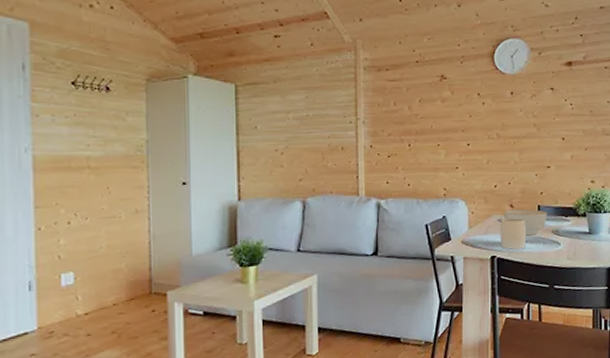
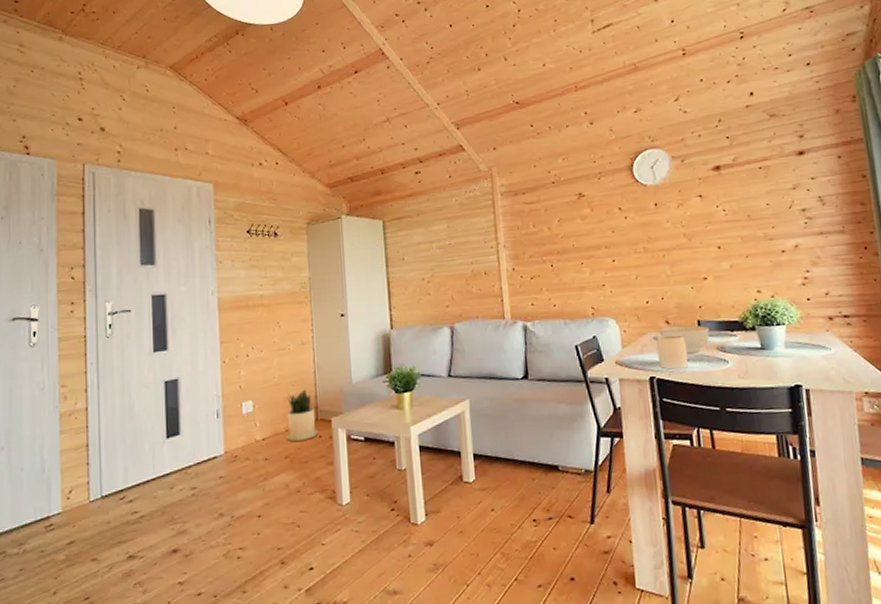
planter: none [114,261,153,317] -> present [286,389,319,442]

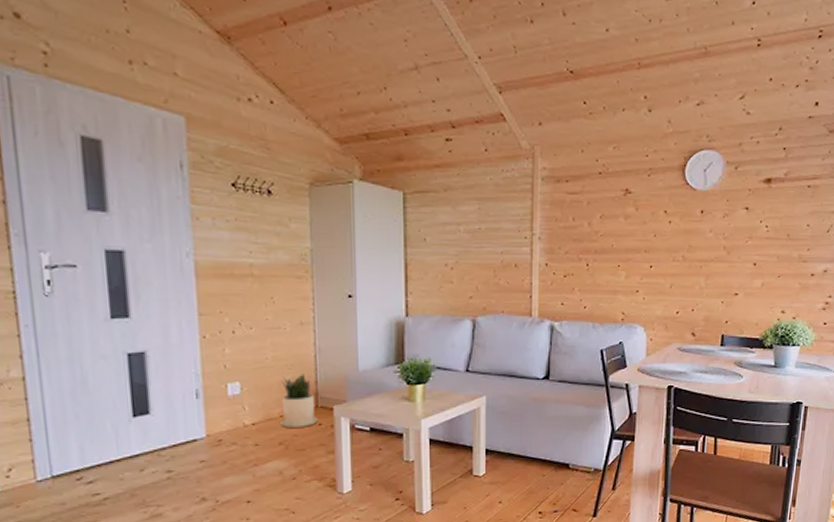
mug: present [656,335,689,371] -> none [678,347,708,381]
bowl: present [658,325,710,354] -> none [683,337,731,366]

